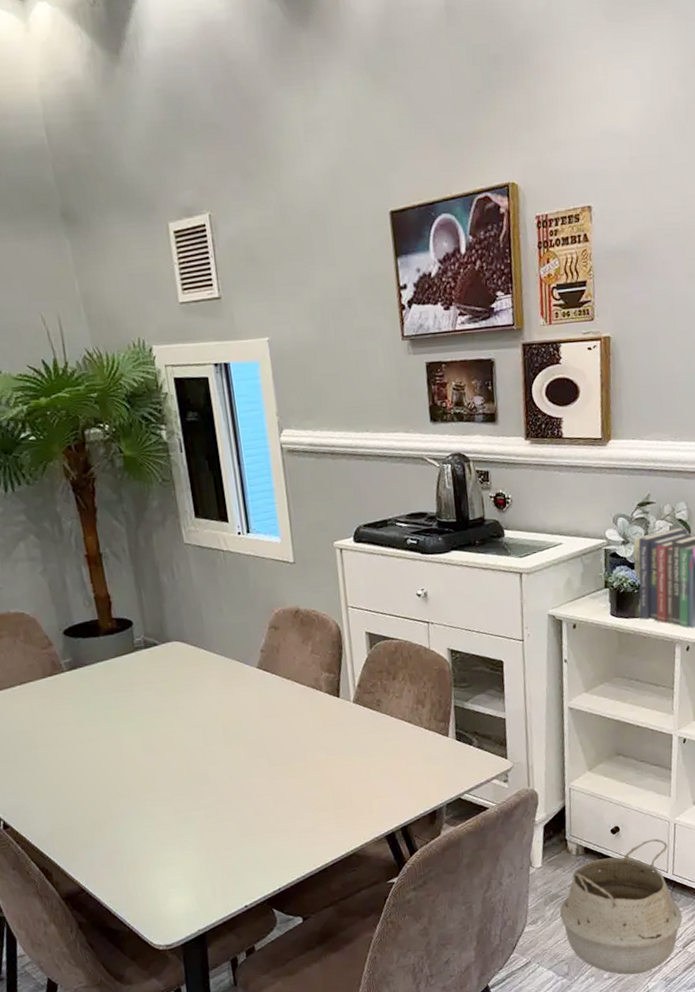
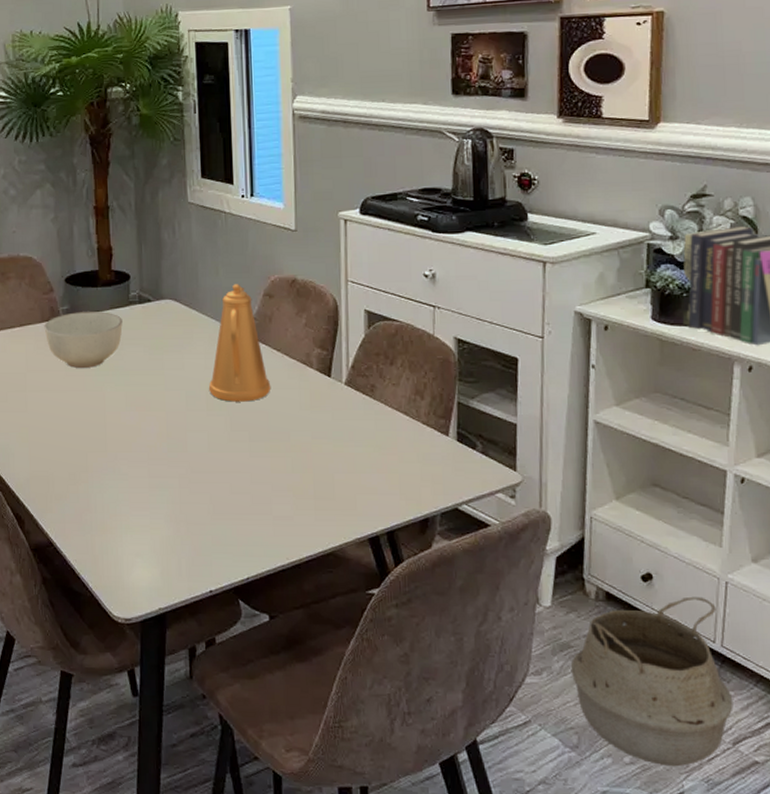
bowl: none [46,660,131,719] -> present [44,311,123,368]
coffee pot: none [224,619,285,732] -> present [208,284,271,402]

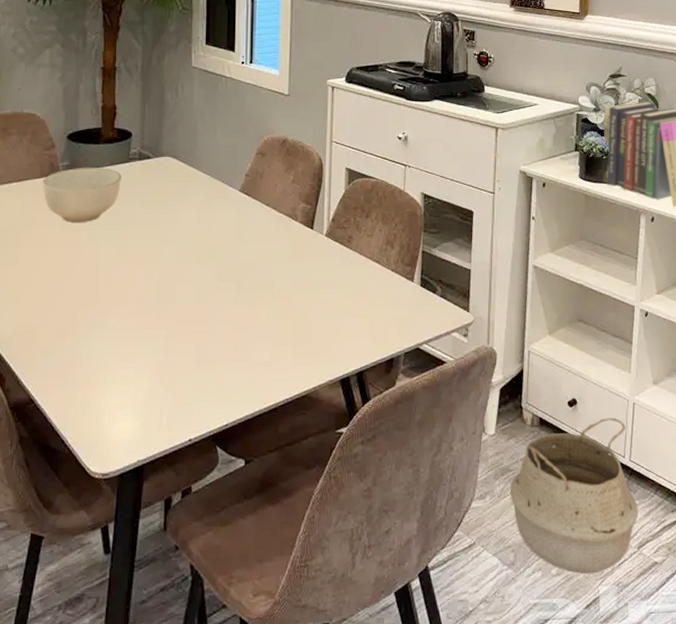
coffee pot: present [208,284,271,402] -> none [200,143,259,254]

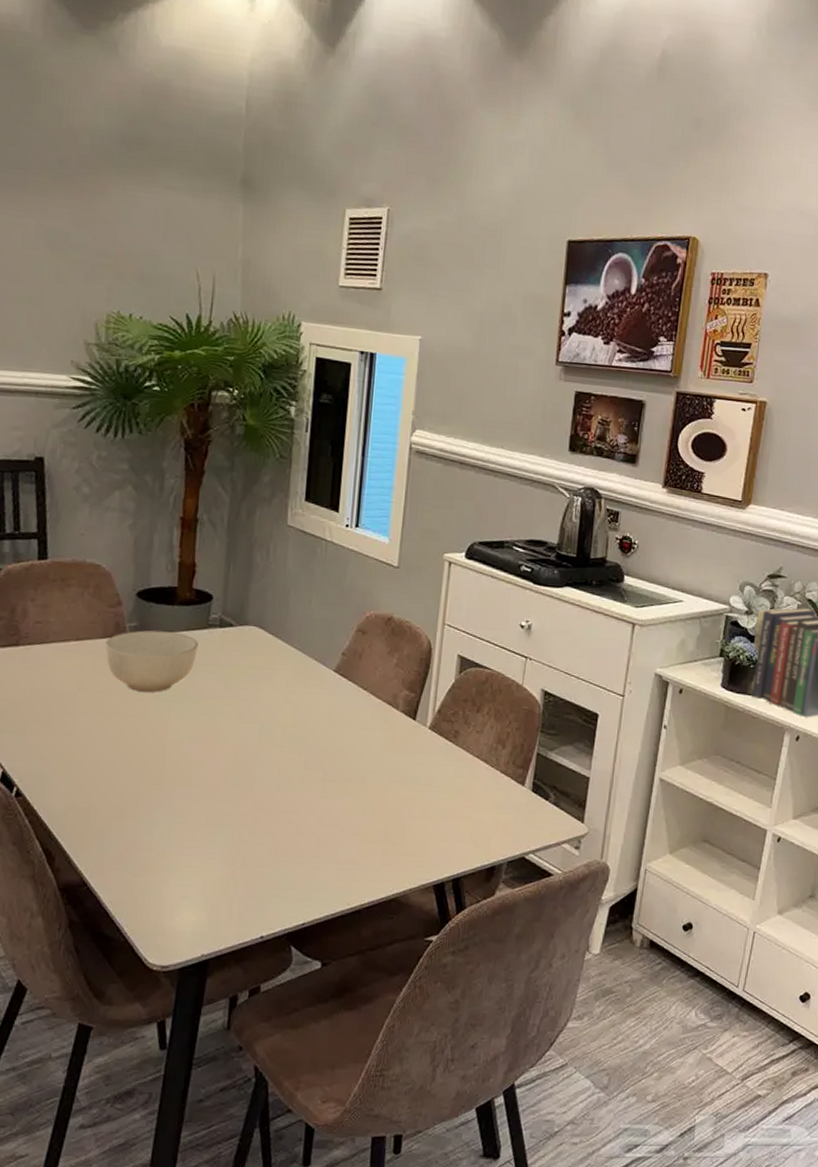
woven basket: present [509,417,639,575] -> none [609,945,747,1103]

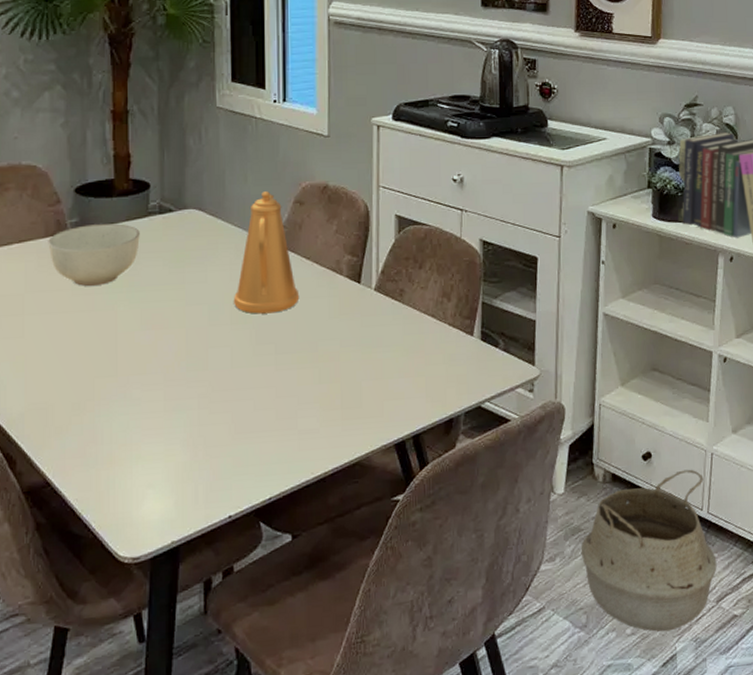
coffee pot: none [285,616,353,740] -> present [233,191,300,314]
woven basket: none [609,945,747,1103] -> present [580,469,717,632]

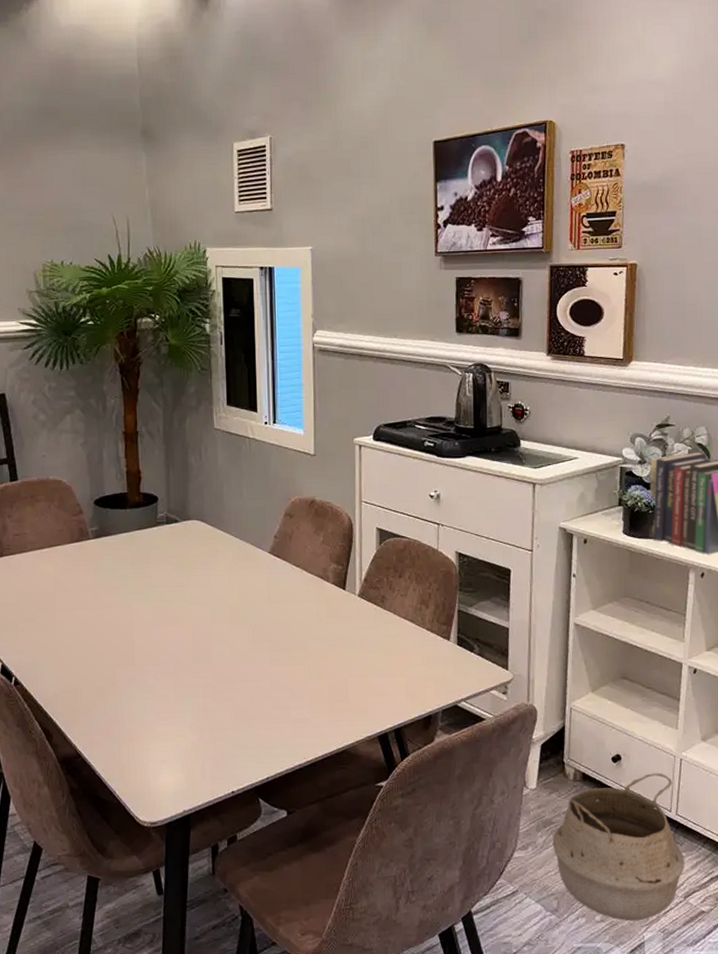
bowl: present [48,223,140,286] -> none [73,532,150,586]
coffee pot: present [233,191,300,314] -> none [232,505,291,615]

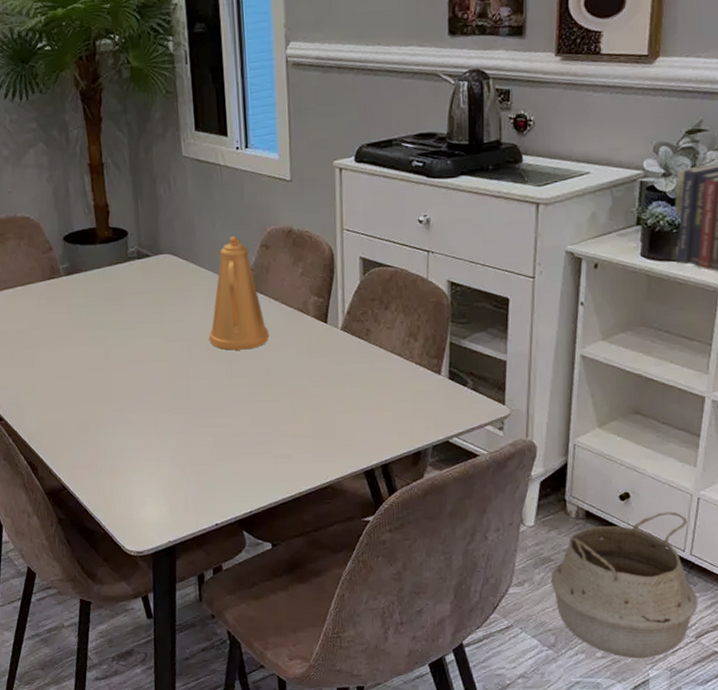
coffee pot: none [232,505,291,615] -> present [208,236,270,351]

